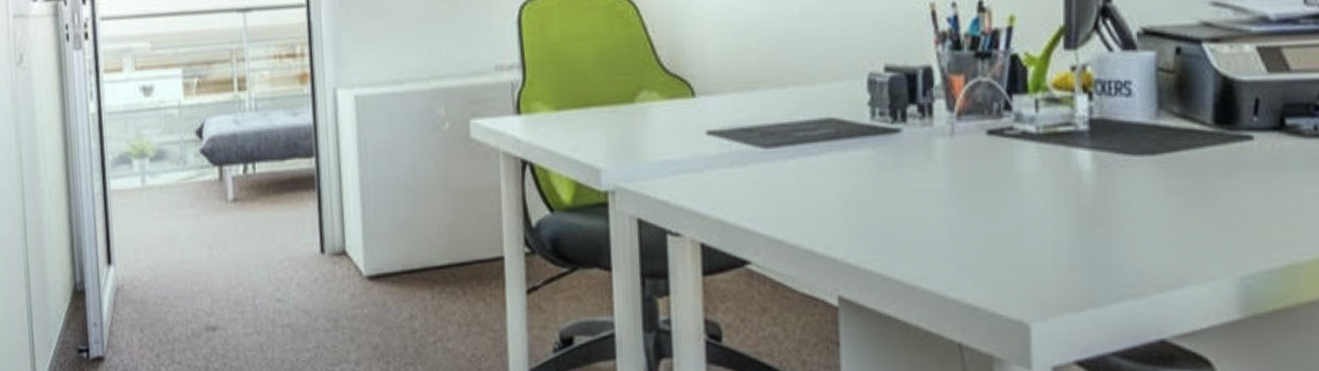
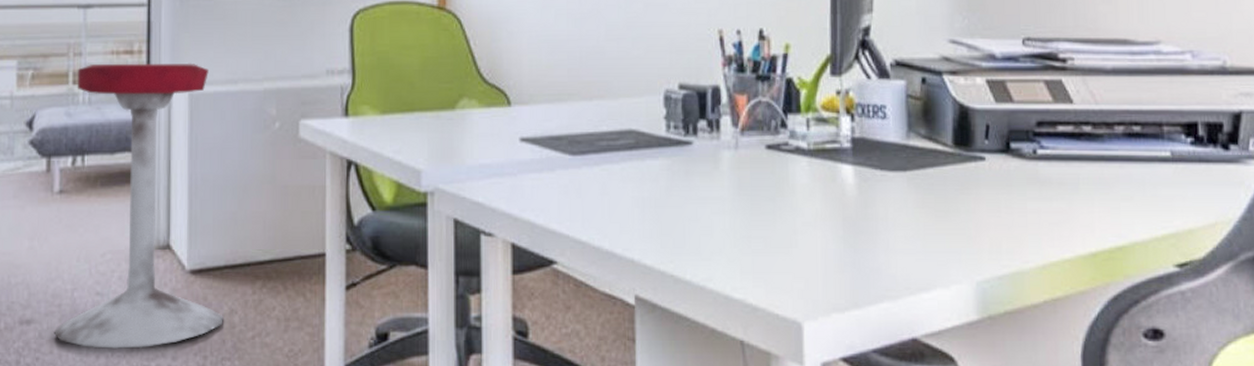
stool: none [238,64,404,354] -> present [53,63,223,349]

